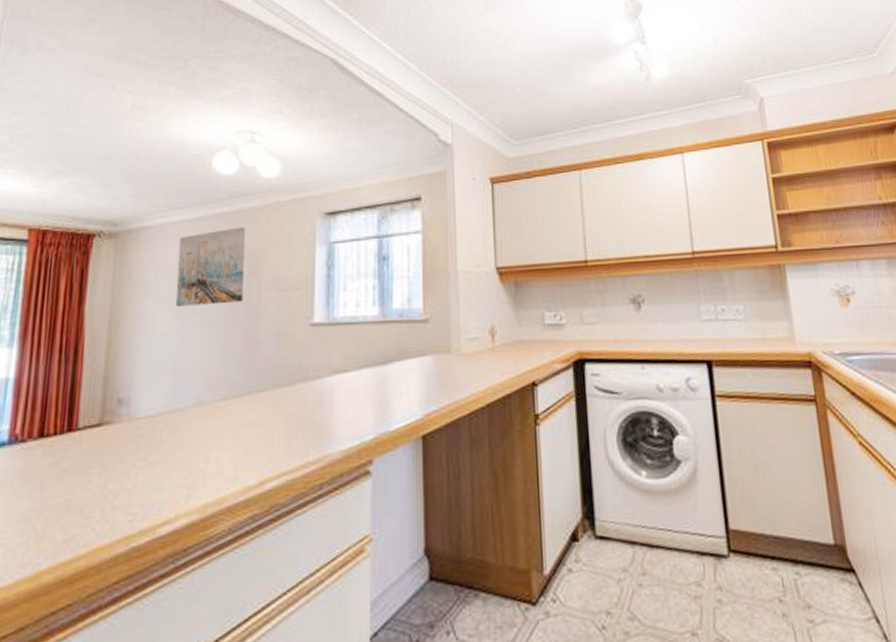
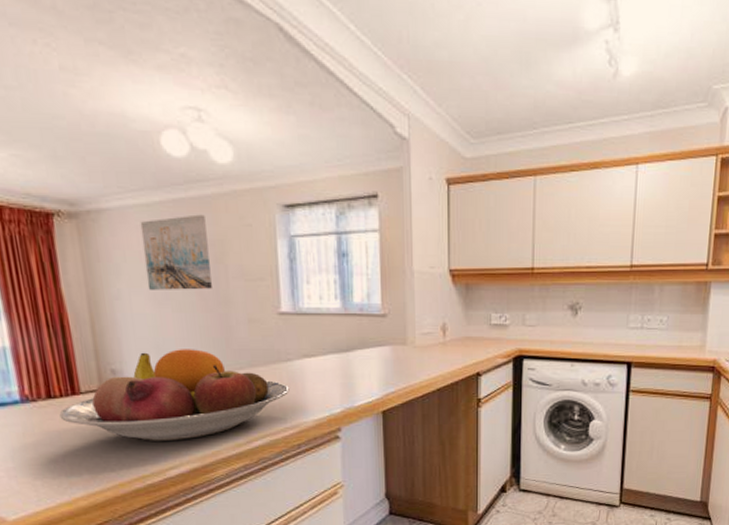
fruit bowl: none [47,370,315,488] -> present [59,349,290,441]

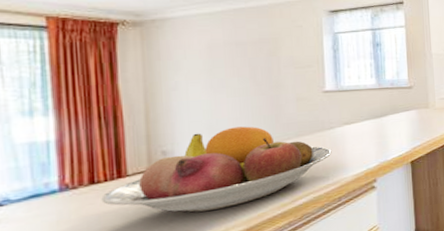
wall art: present [140,214,212,290] -> none [202,20,265,81]

